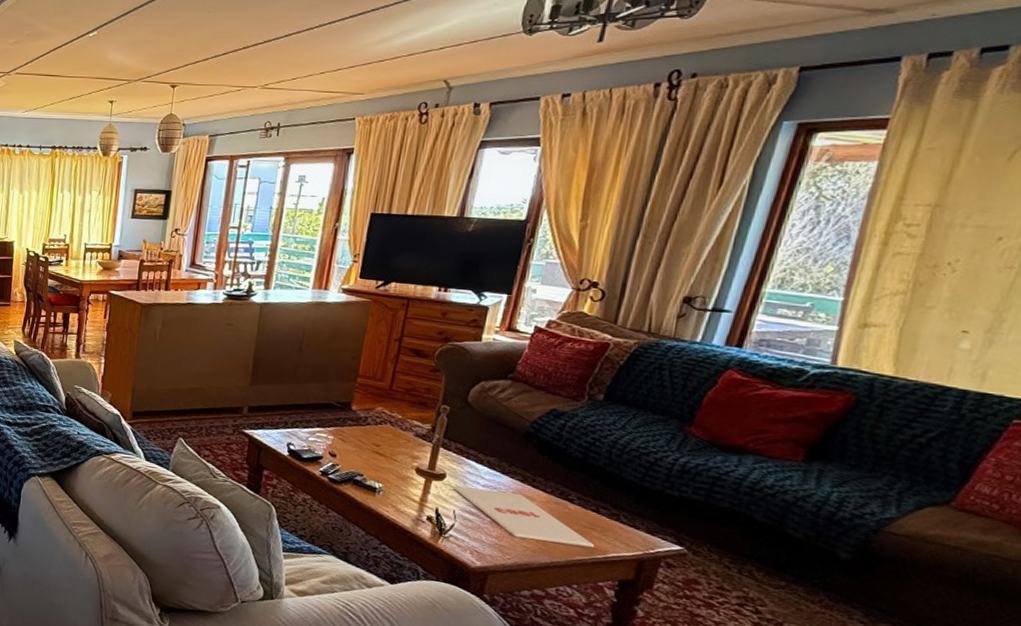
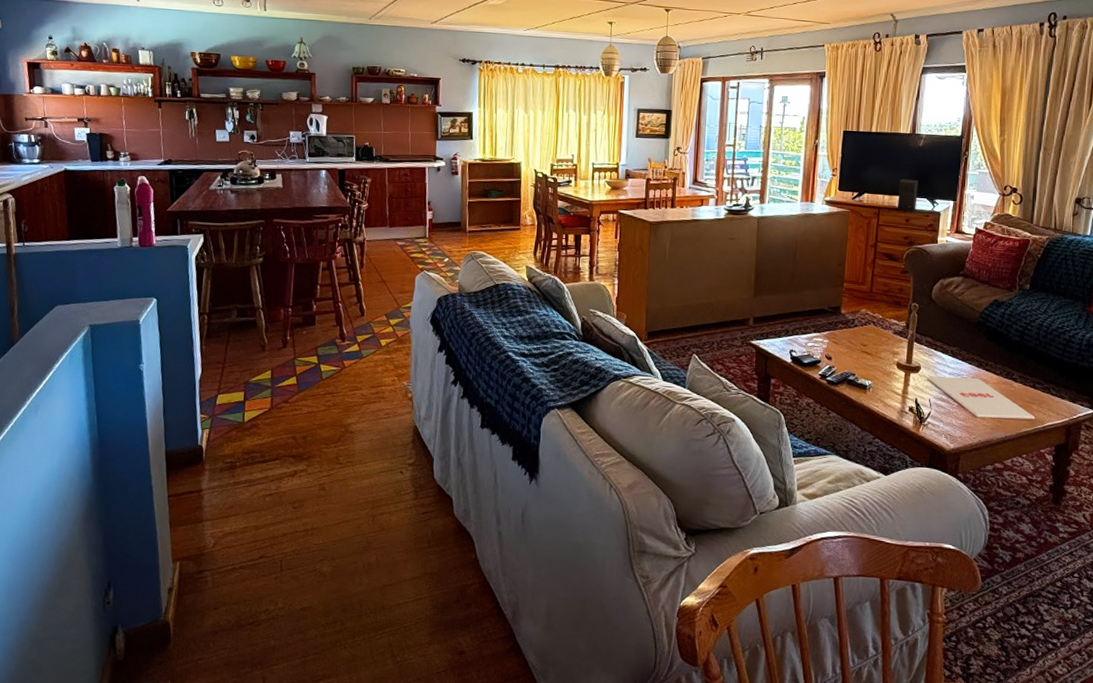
speaker: none [432,267,463,306] -> present [897,179,918,213]

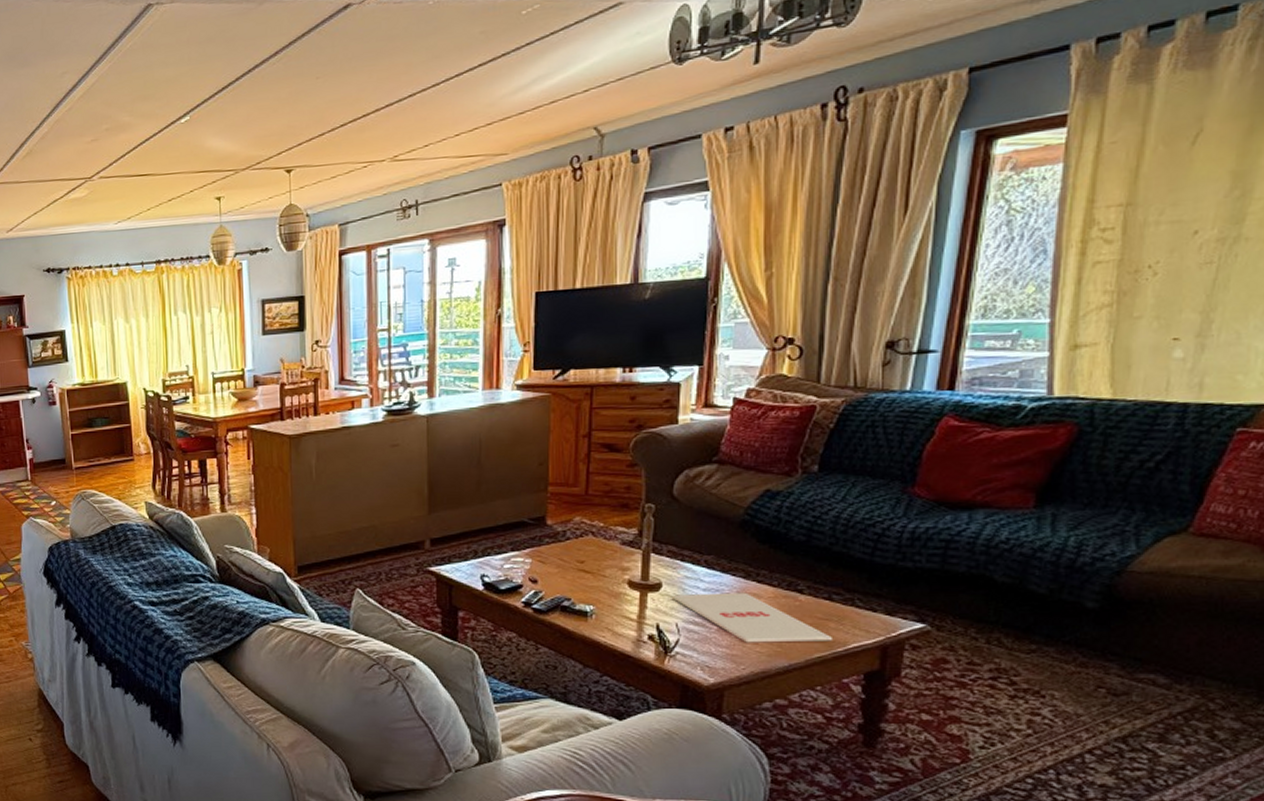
speaker: present [897,179,918,213] -> none [618,343,646,387]

